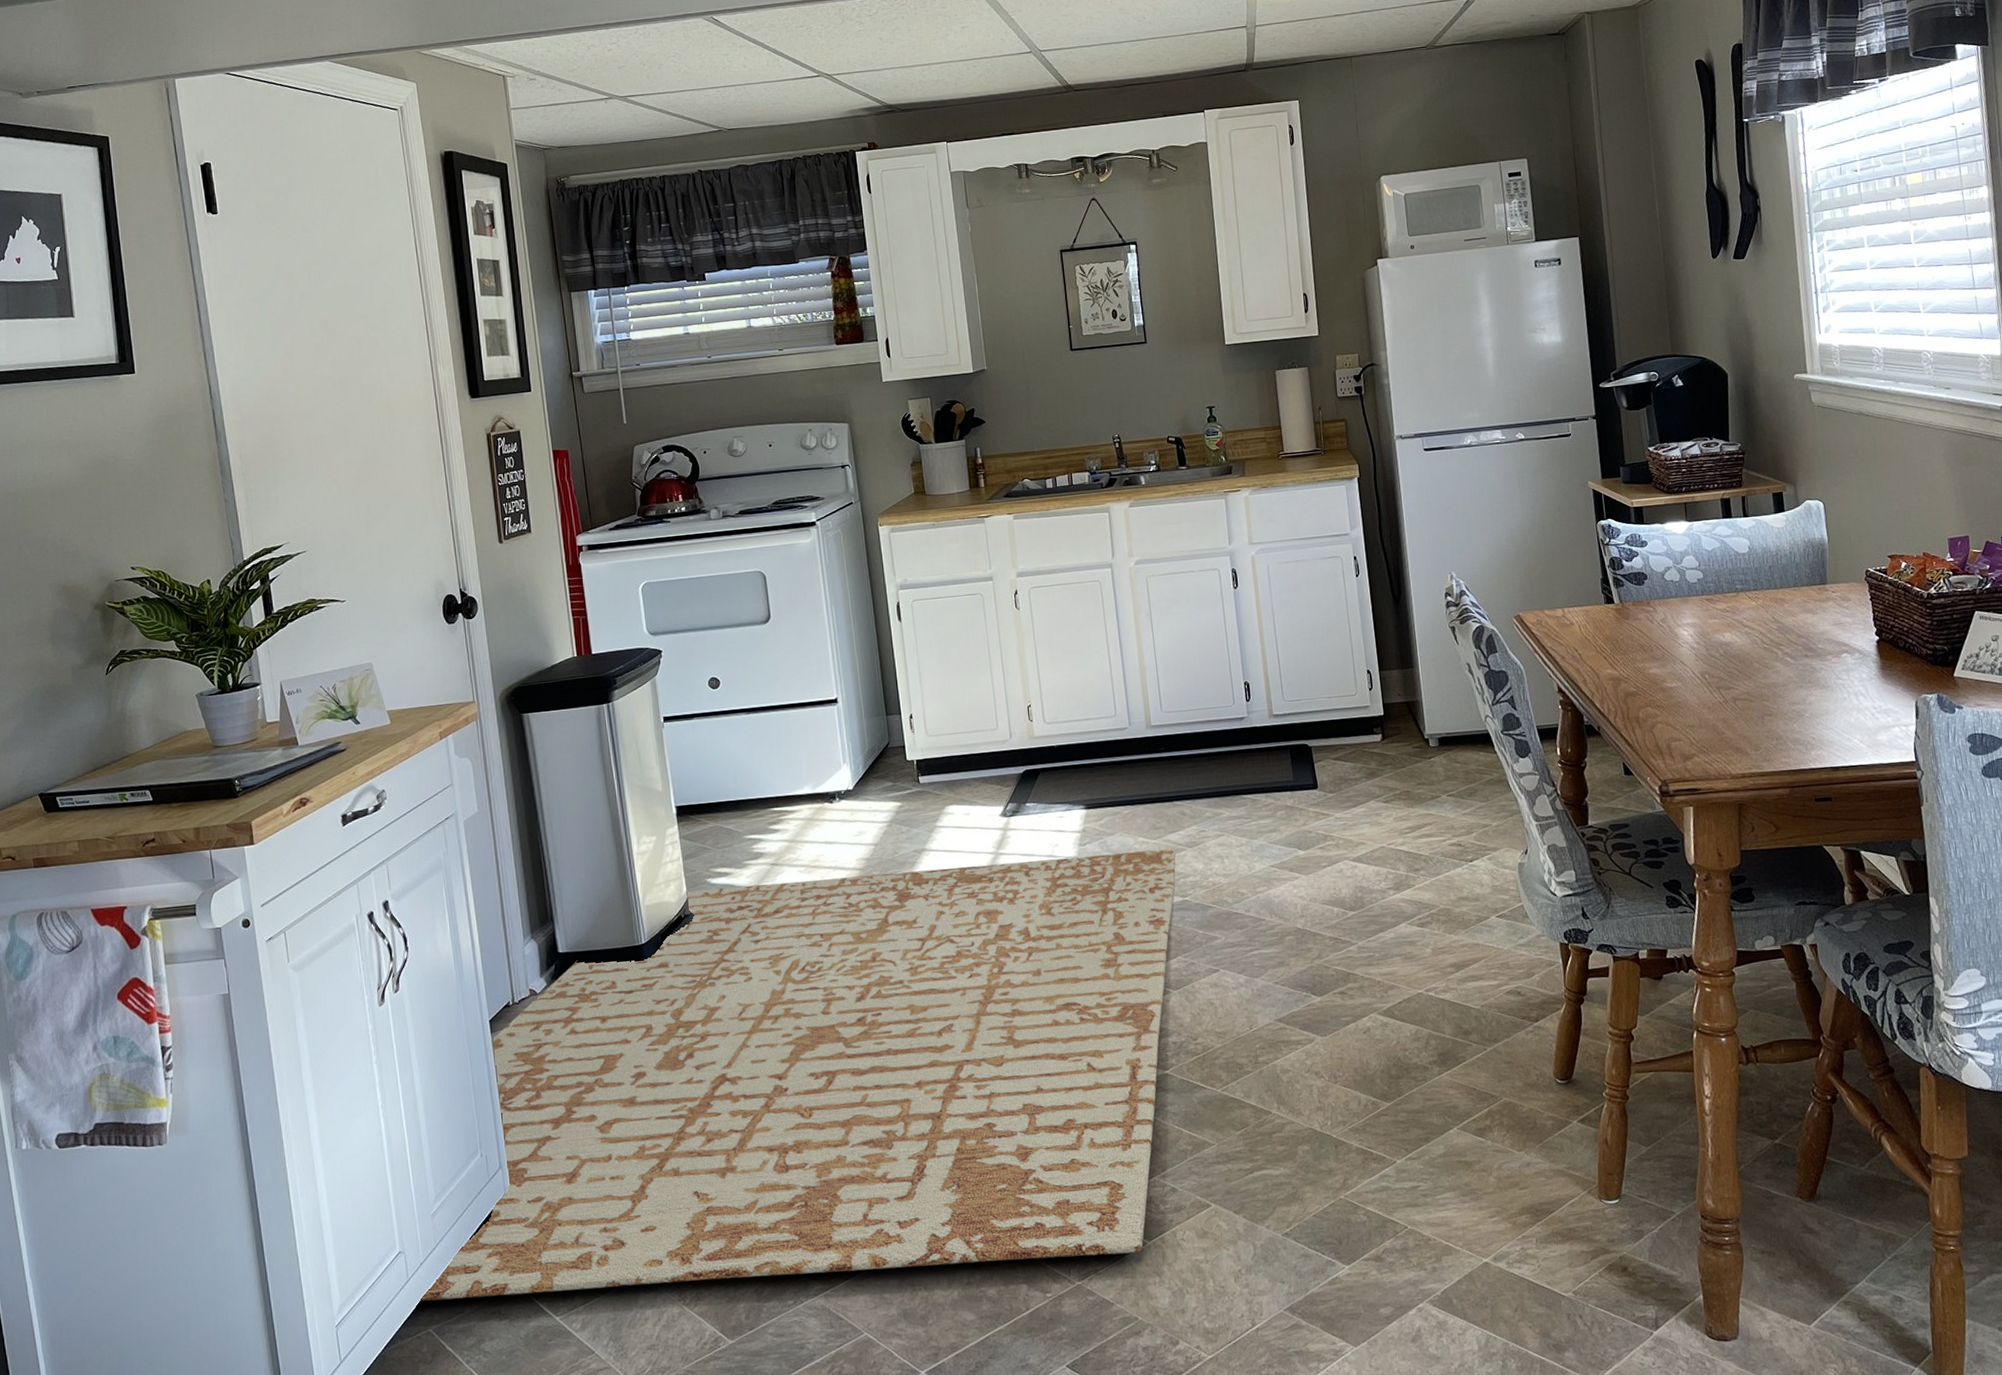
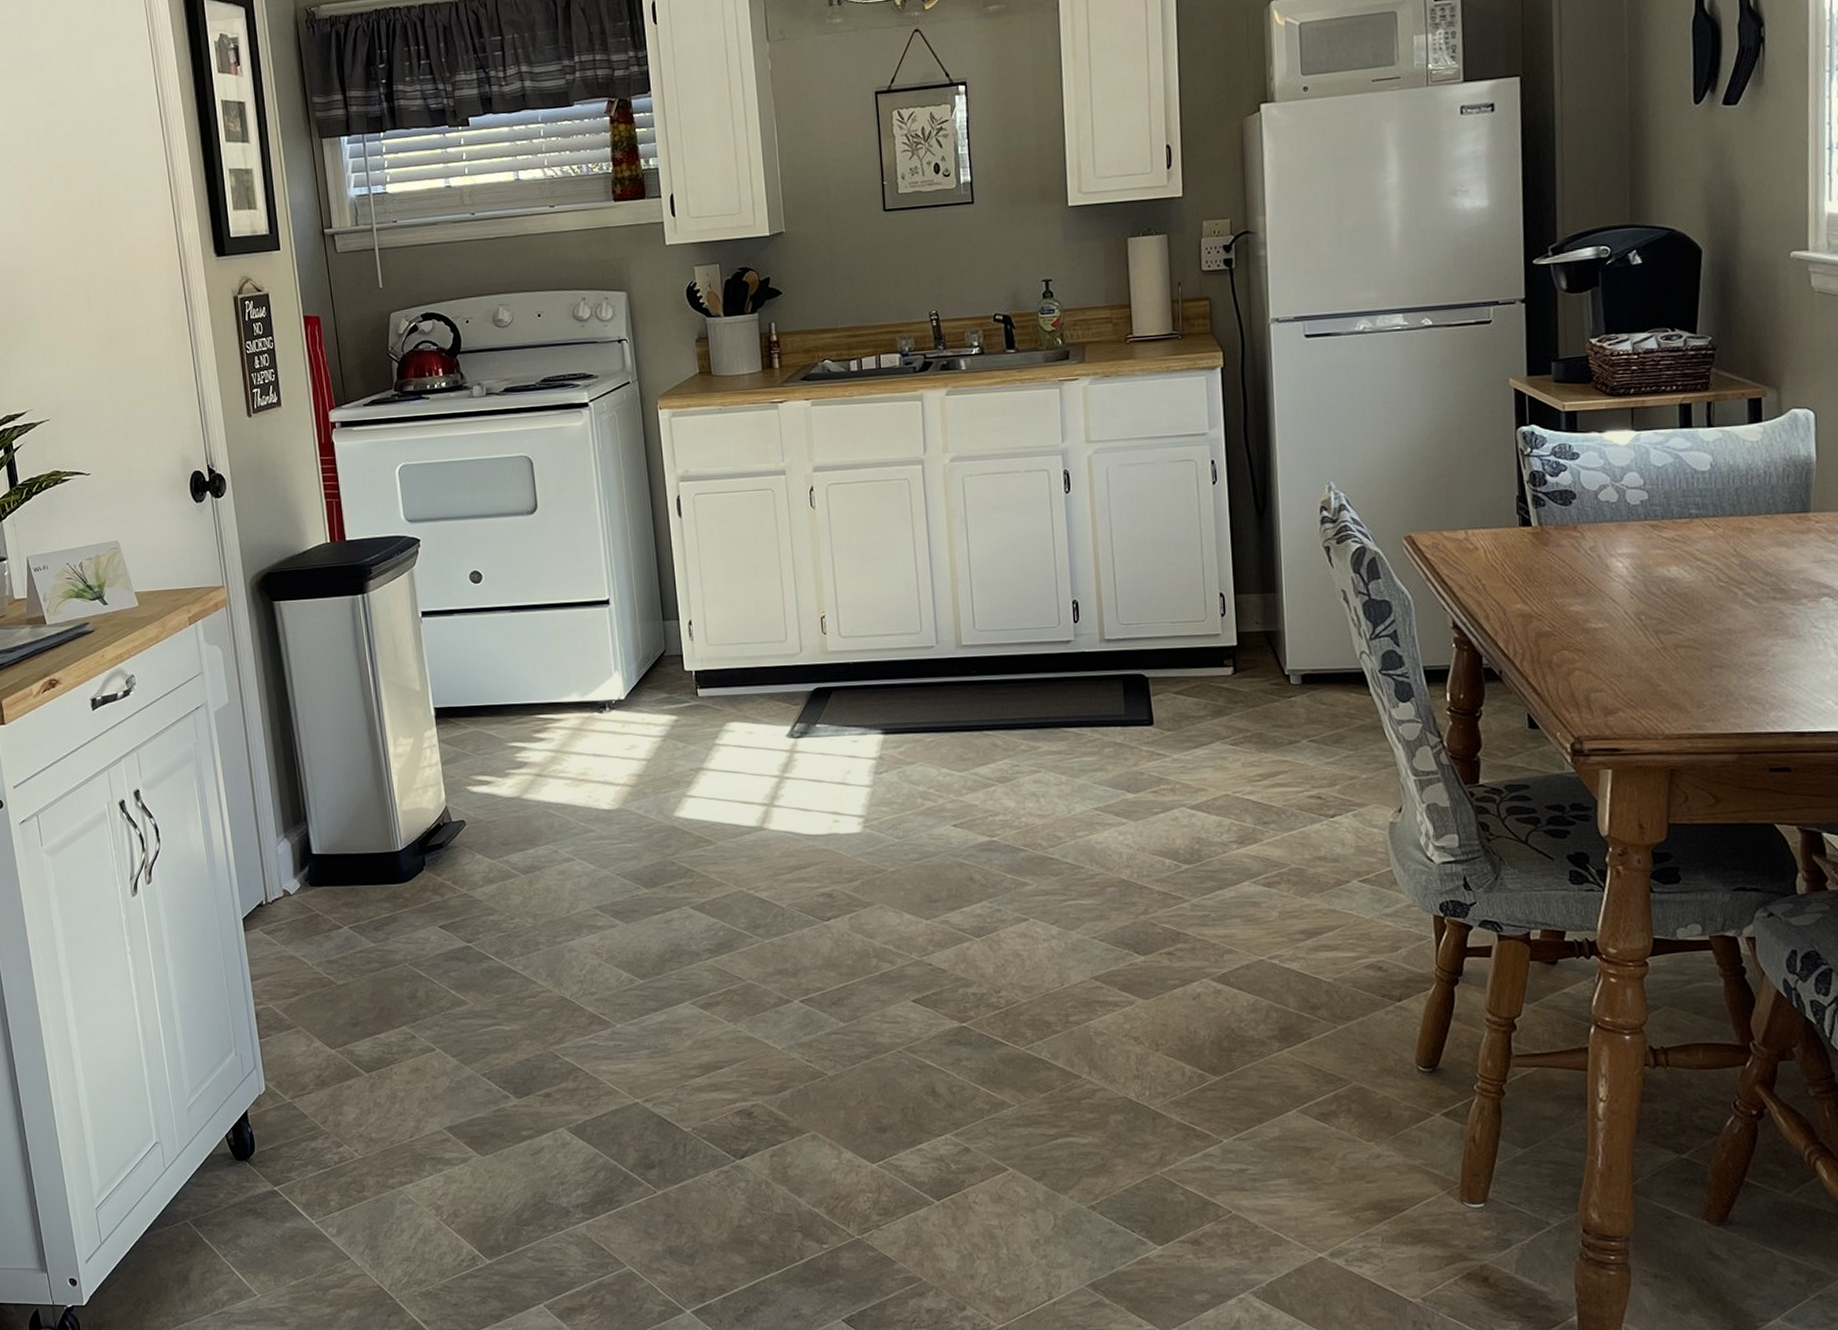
rug: present [418,848,1176,1302] -> none [175,782,985,1211]

